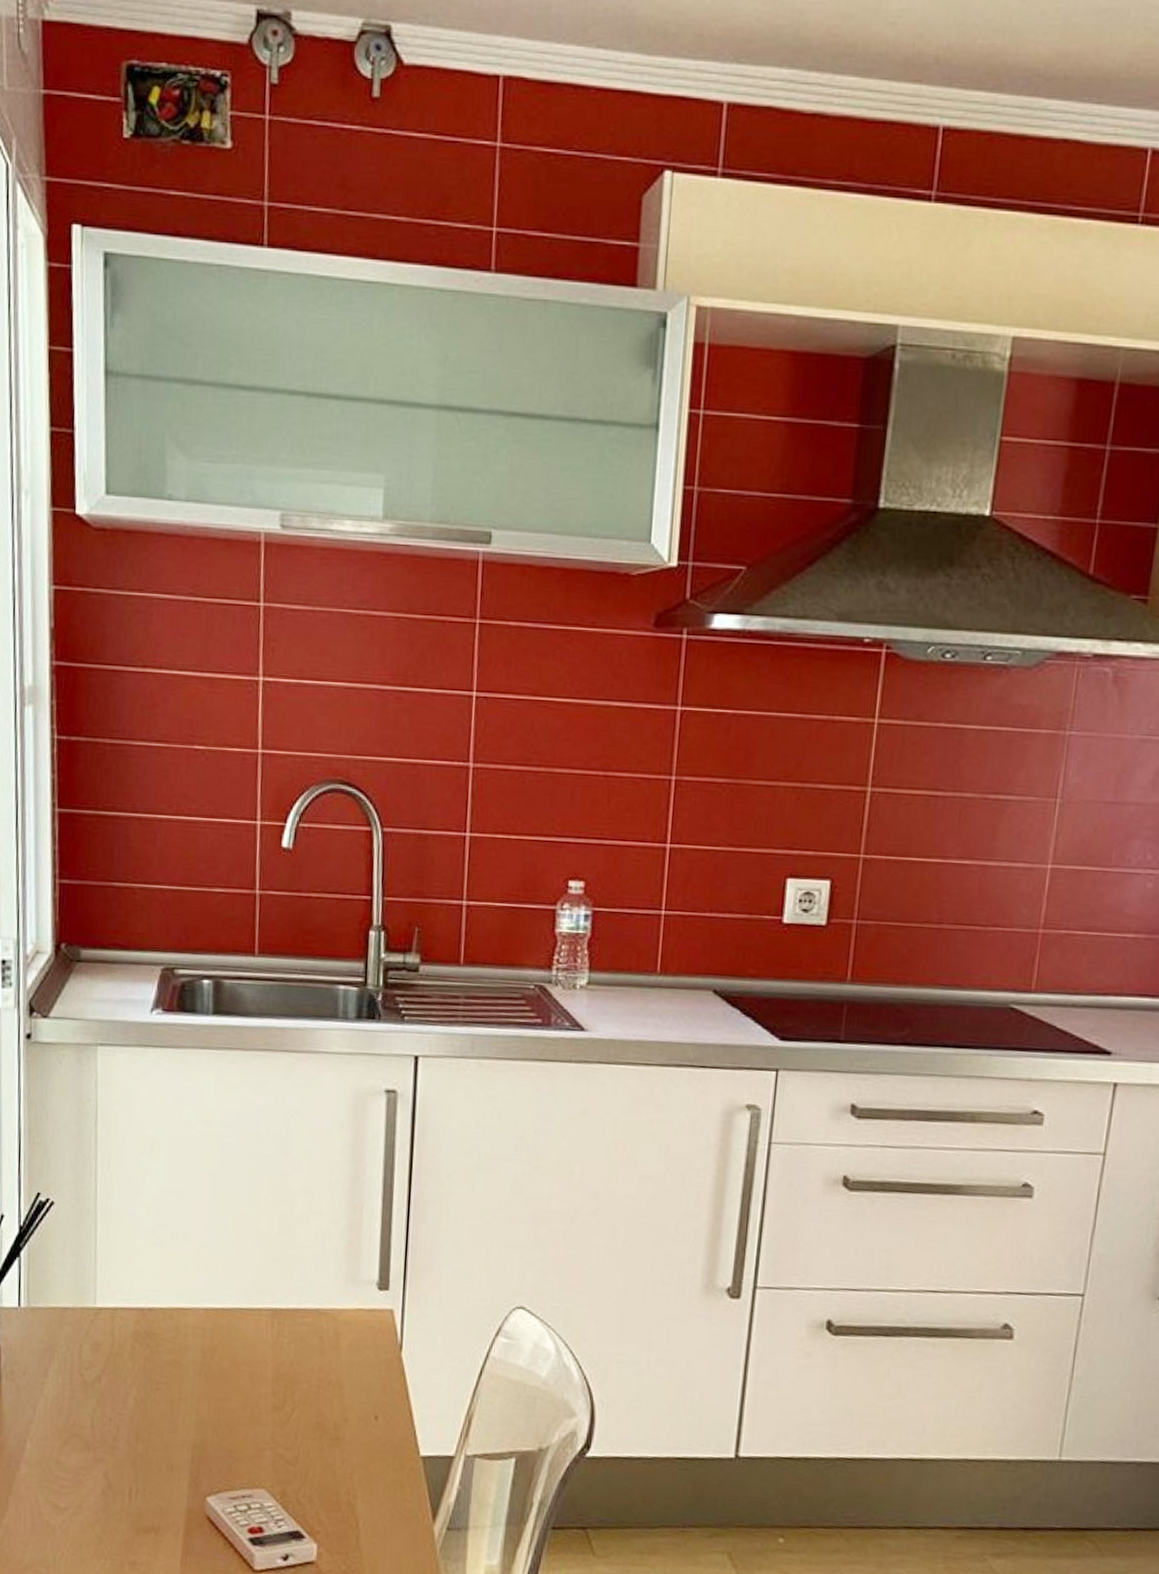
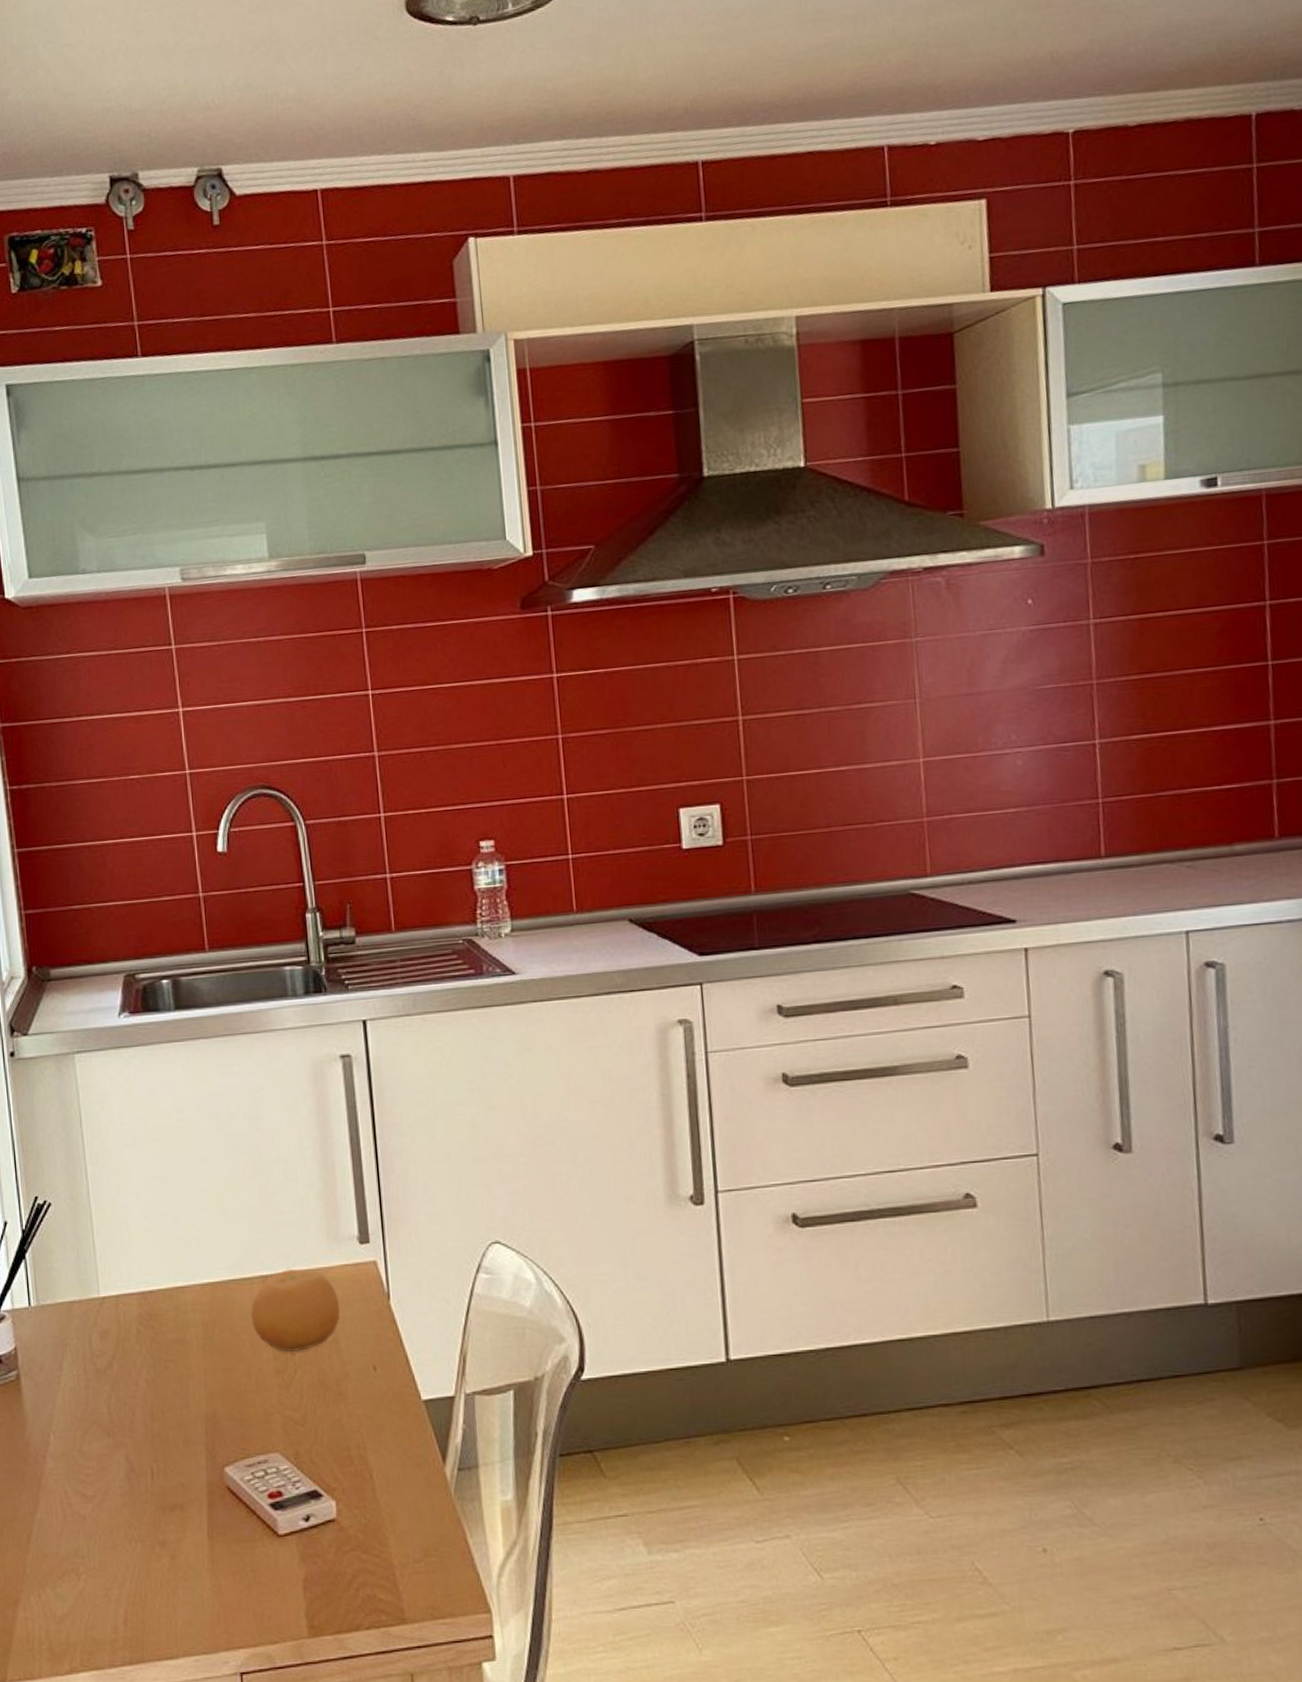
fruit: none [253,1305,349,1391] -> present [250,1268,340,1352]

